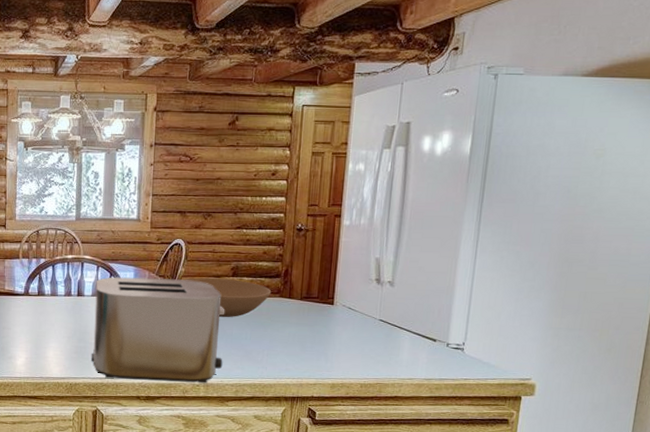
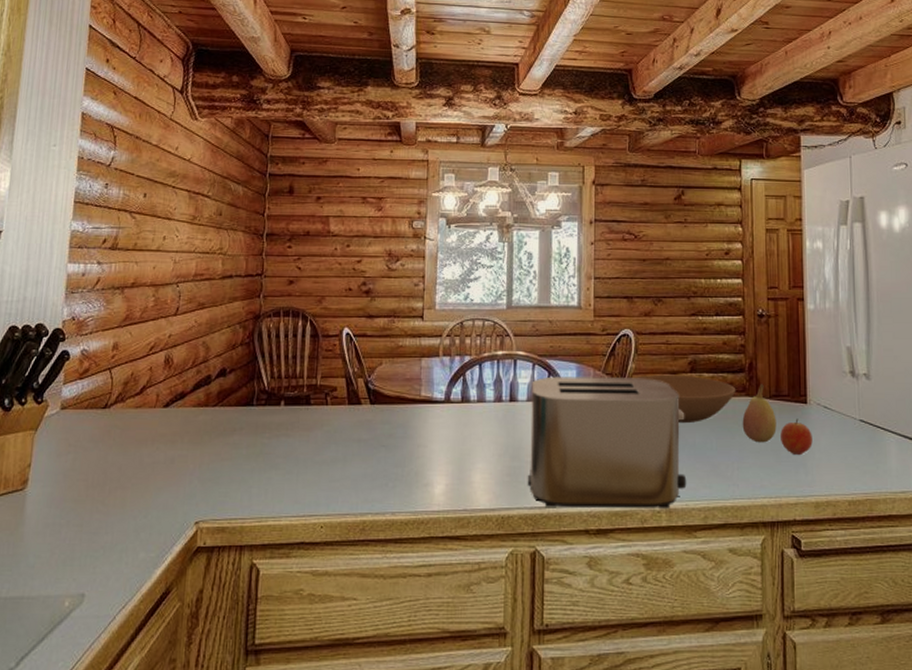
fruit: none [274,286,305,335] -> present [742,383,777,443]
fruit: none [307,317,335,347] -> present [781,419,813,456]

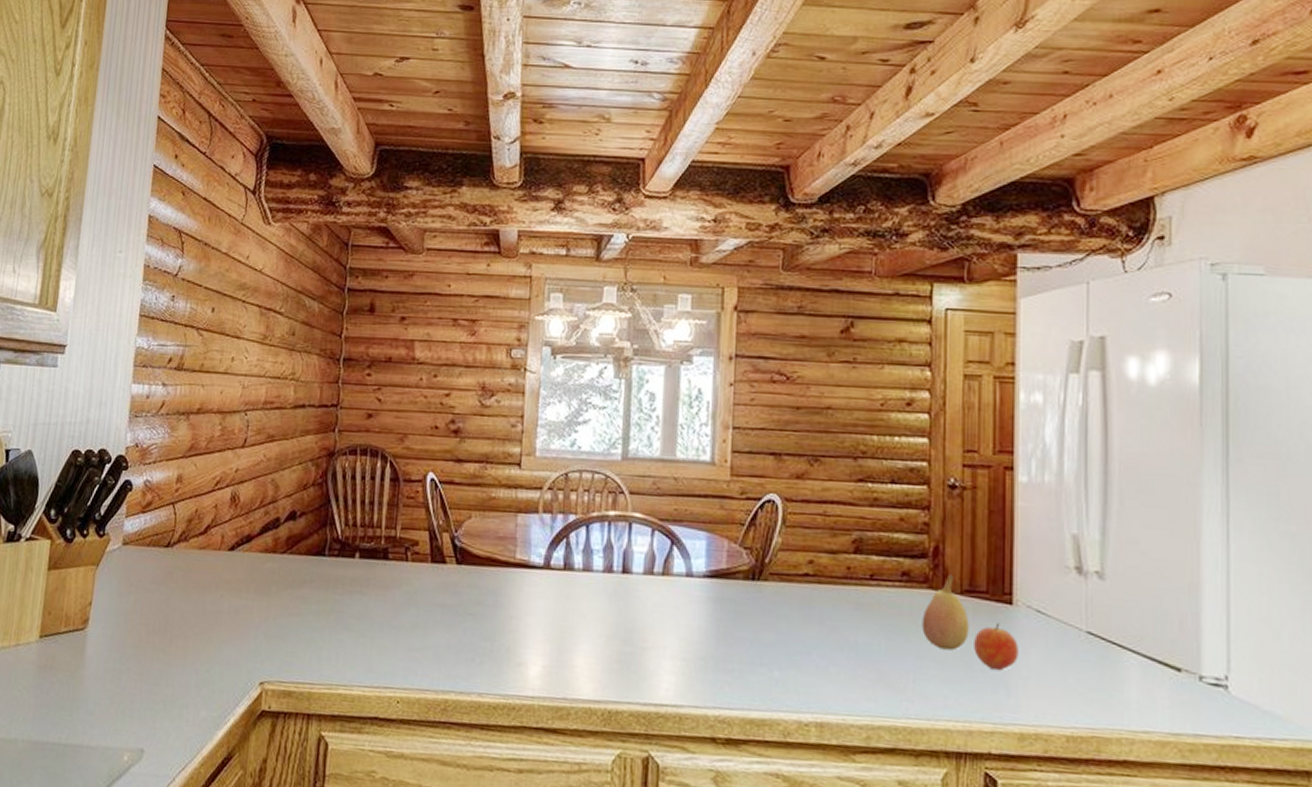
toaster: present [527,376,687,510] -> none [640,546,845,724]
bowl: present [632,375,736,424] -> none [778,553,916,618]

